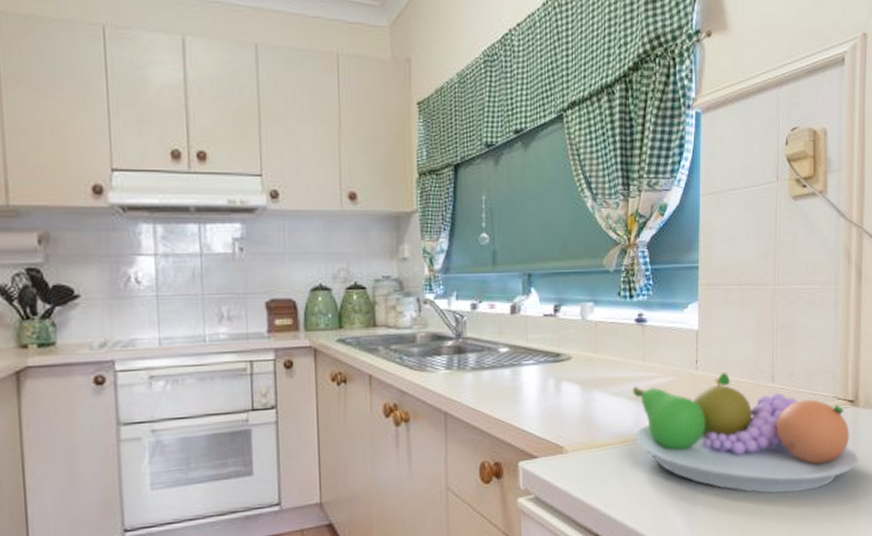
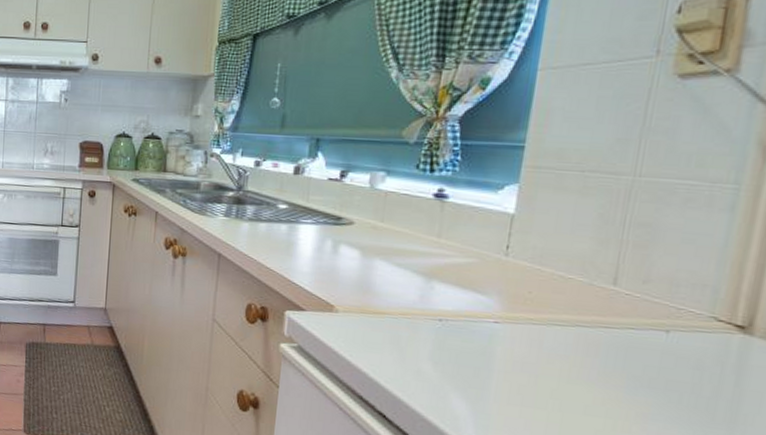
fruit bowl: present [632,373,859,494] -> none [418,261,743,418]

